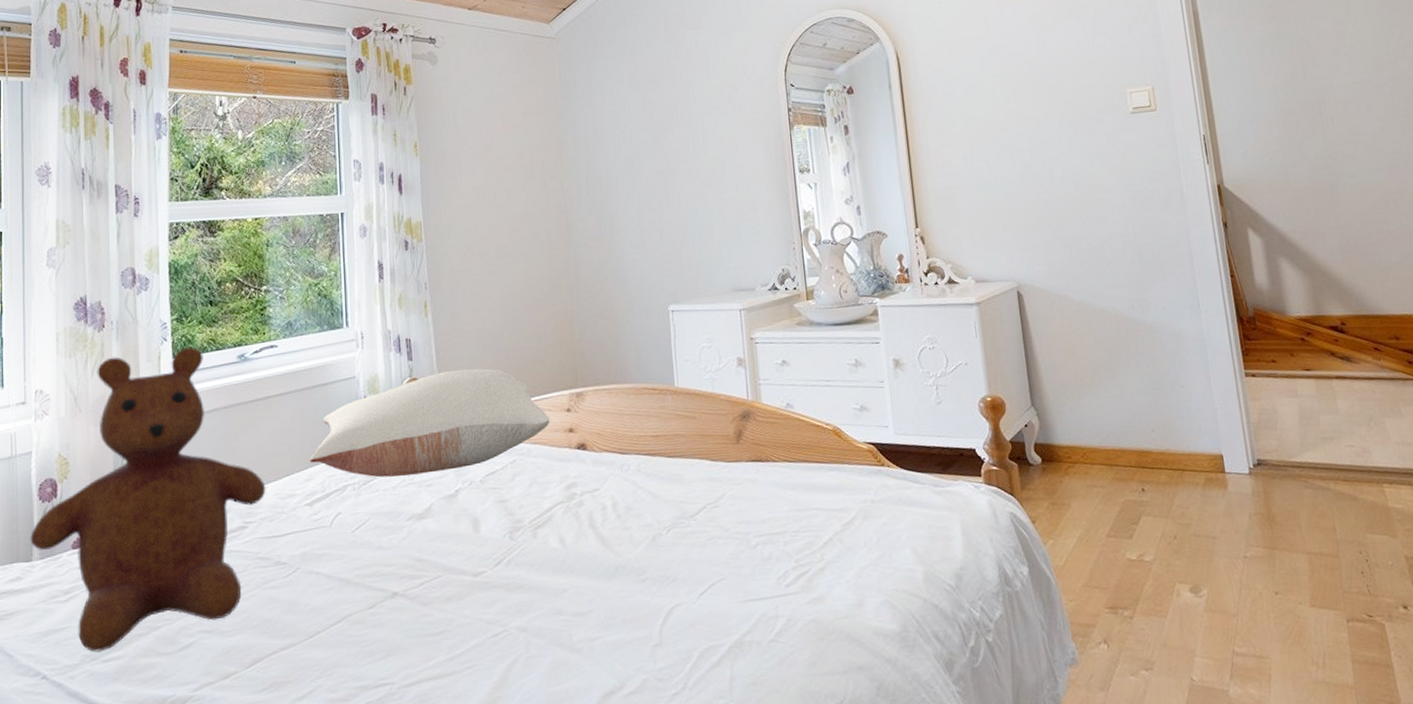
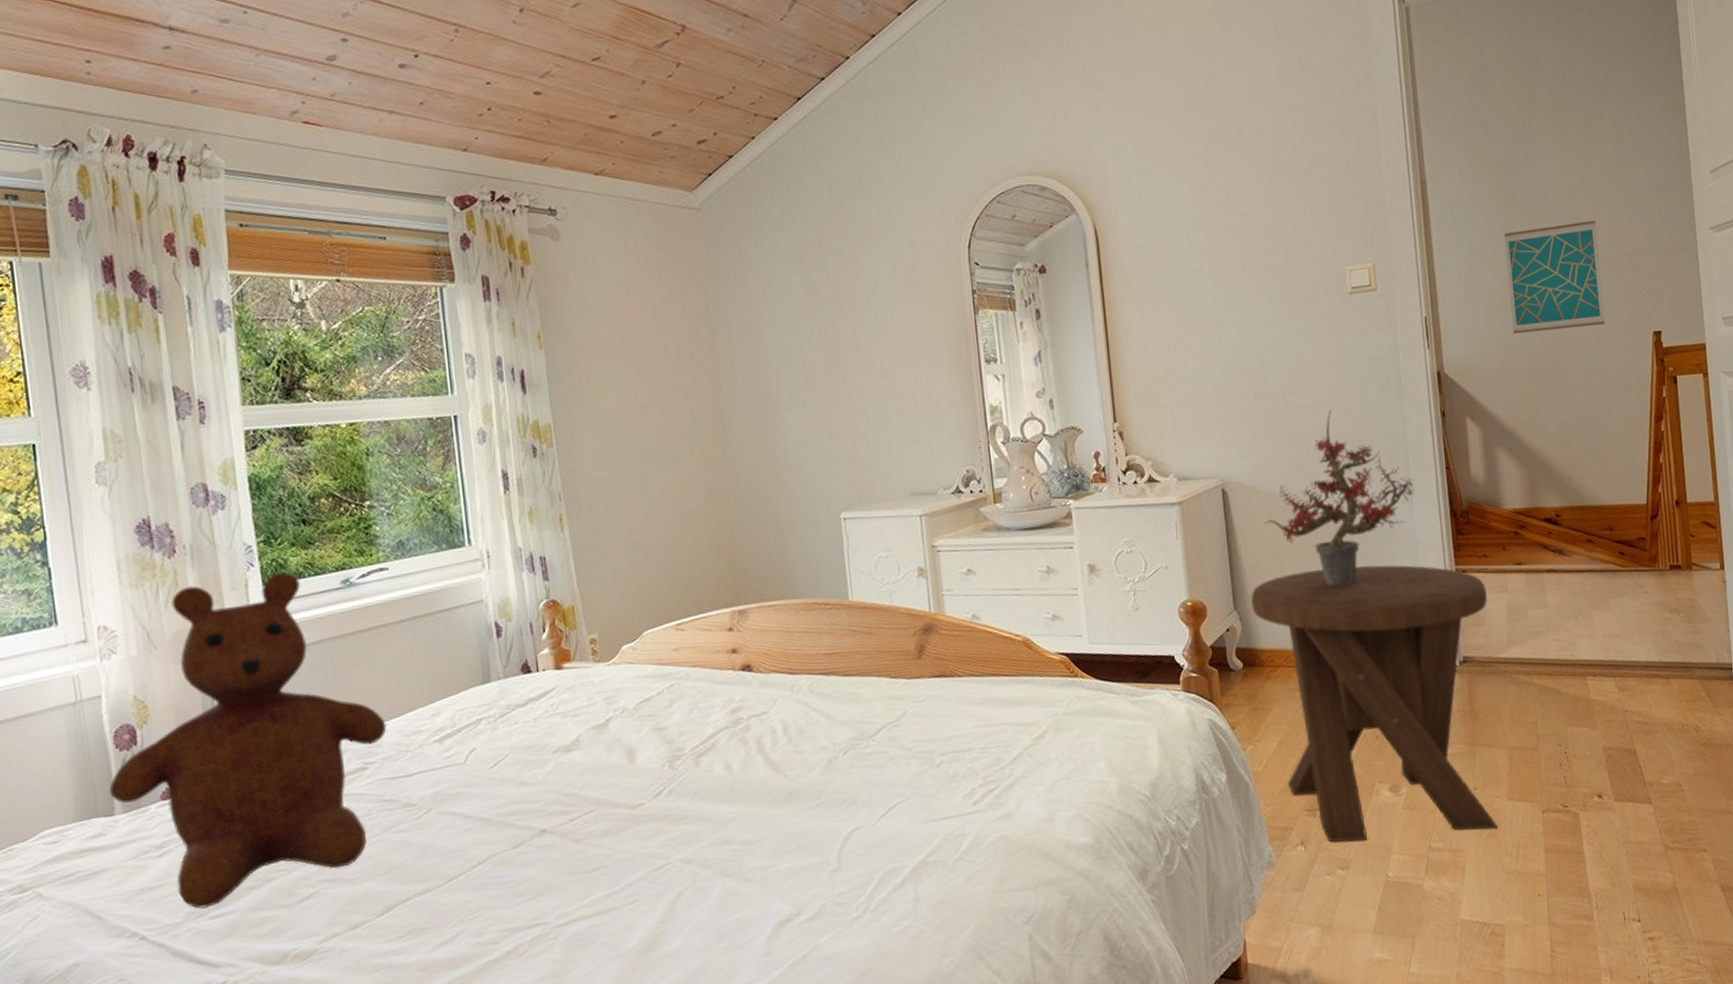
pillow: present [310,368,550,478] -> none [435,586,710,709]
music stool: none [1047,367,1302,643] -> present [1250,564,1497,842]
potted plant: none [1057,218,1201,386] -> present [1264,408,1414,586]
wall art: none [1274,48,1378,151] -> present [1503,220,1606,334]

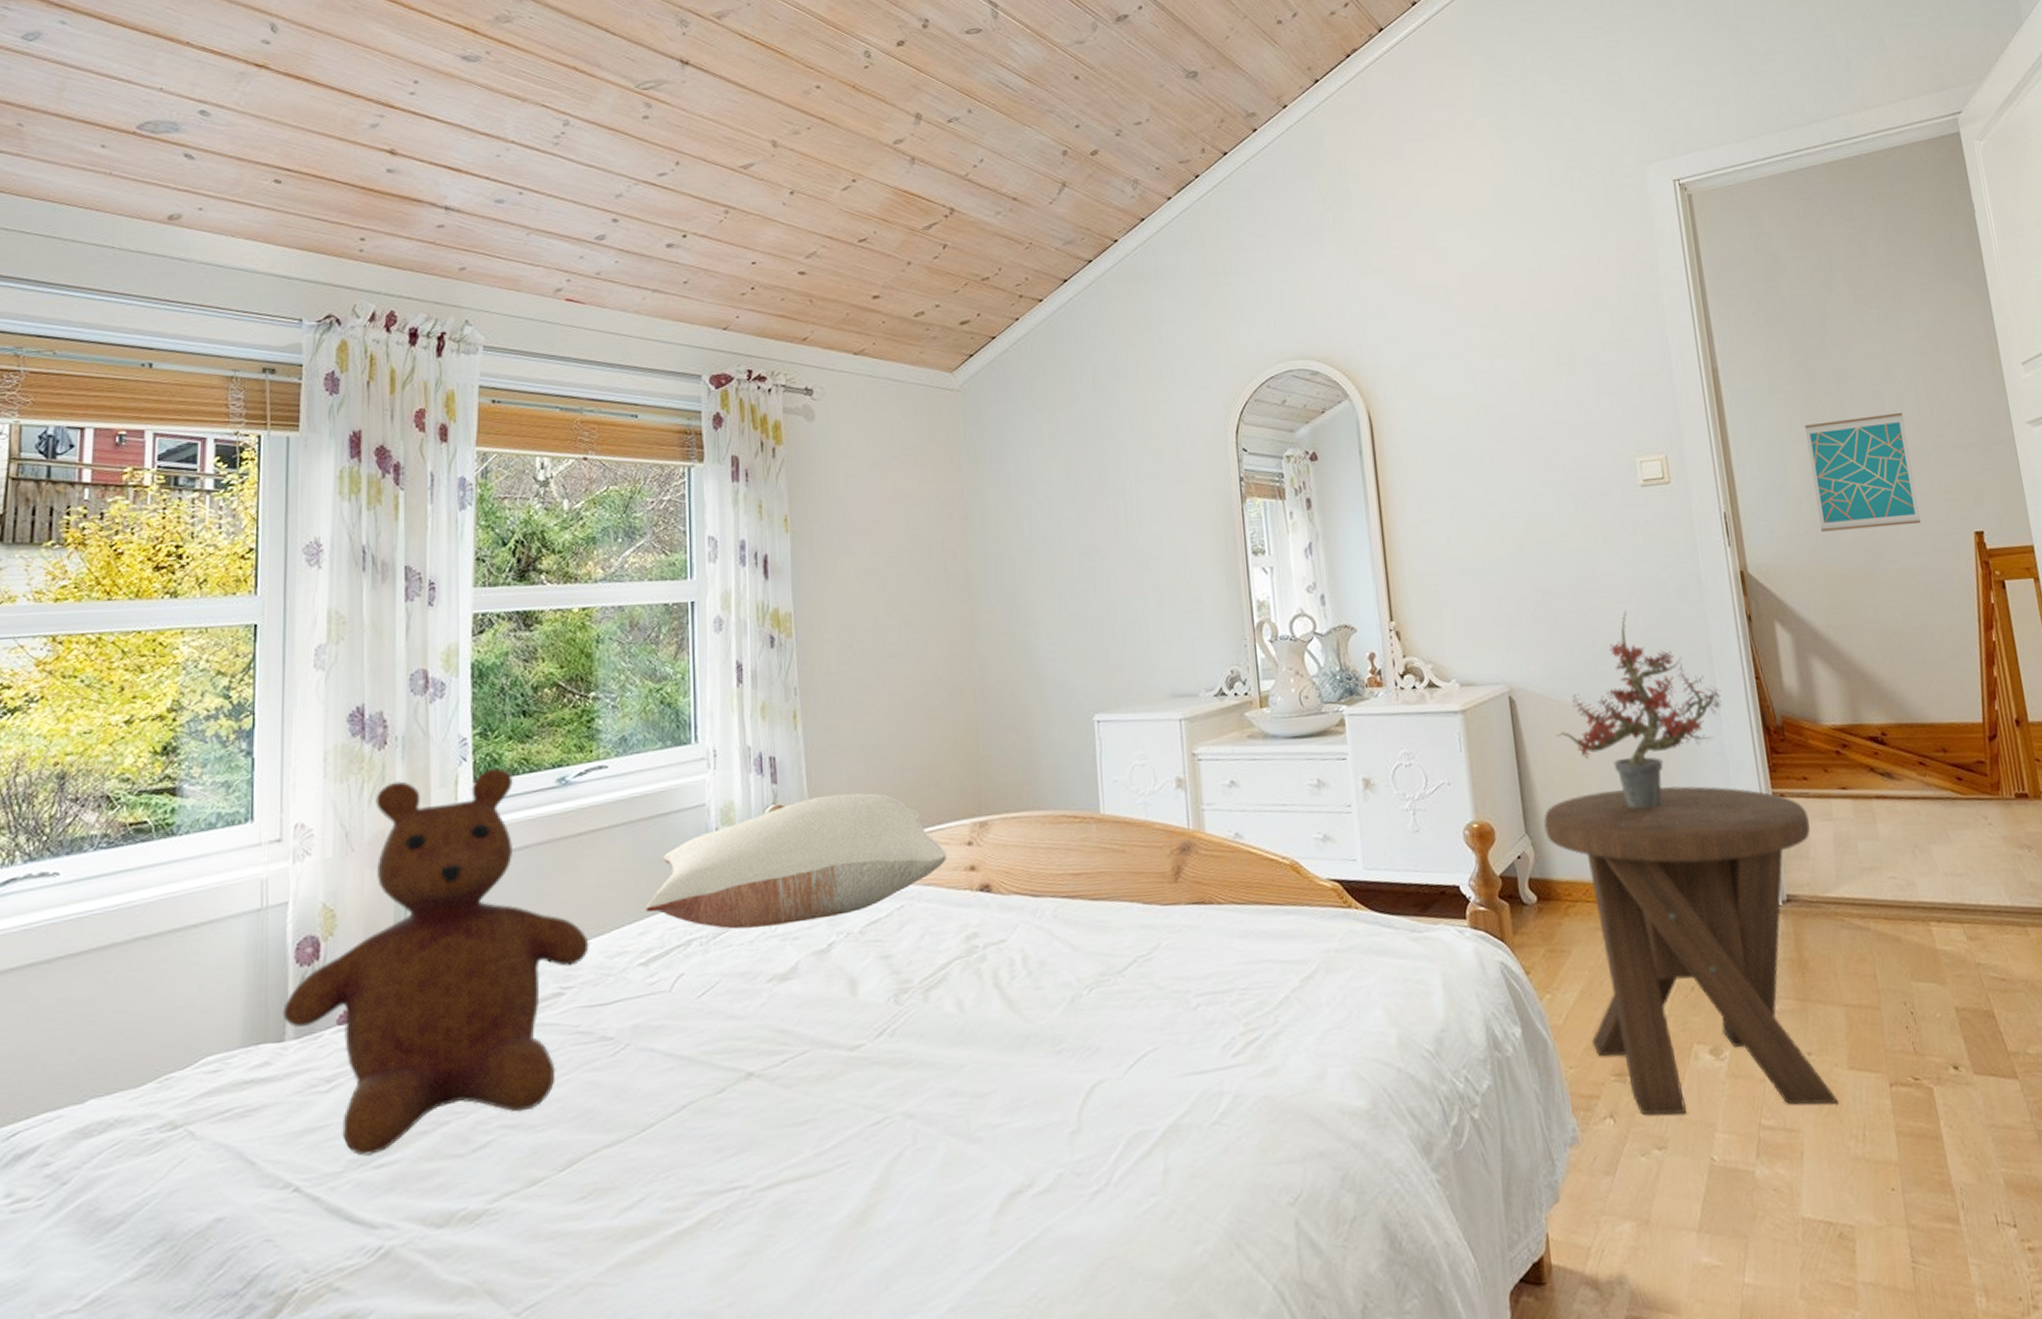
pillow: none [435,586,710,709] -> present [646,792,947,929]

